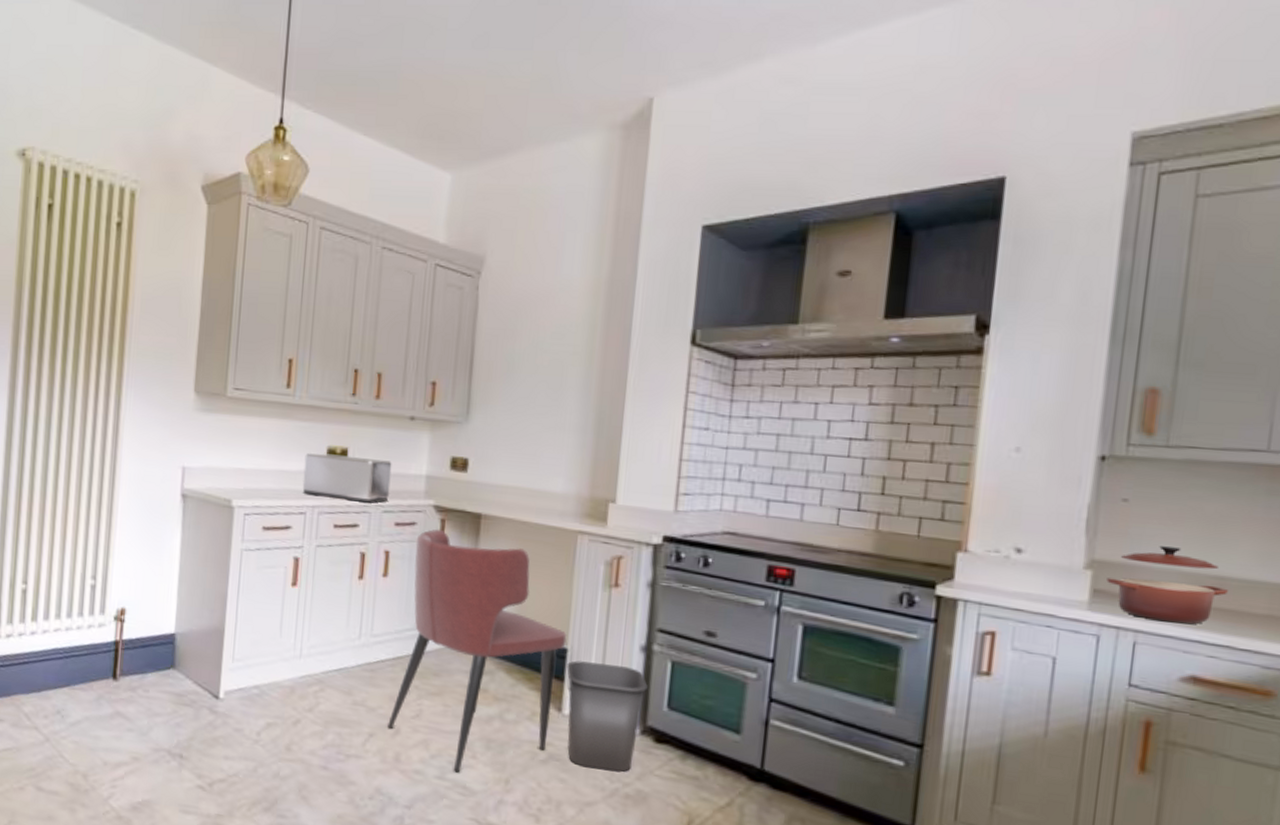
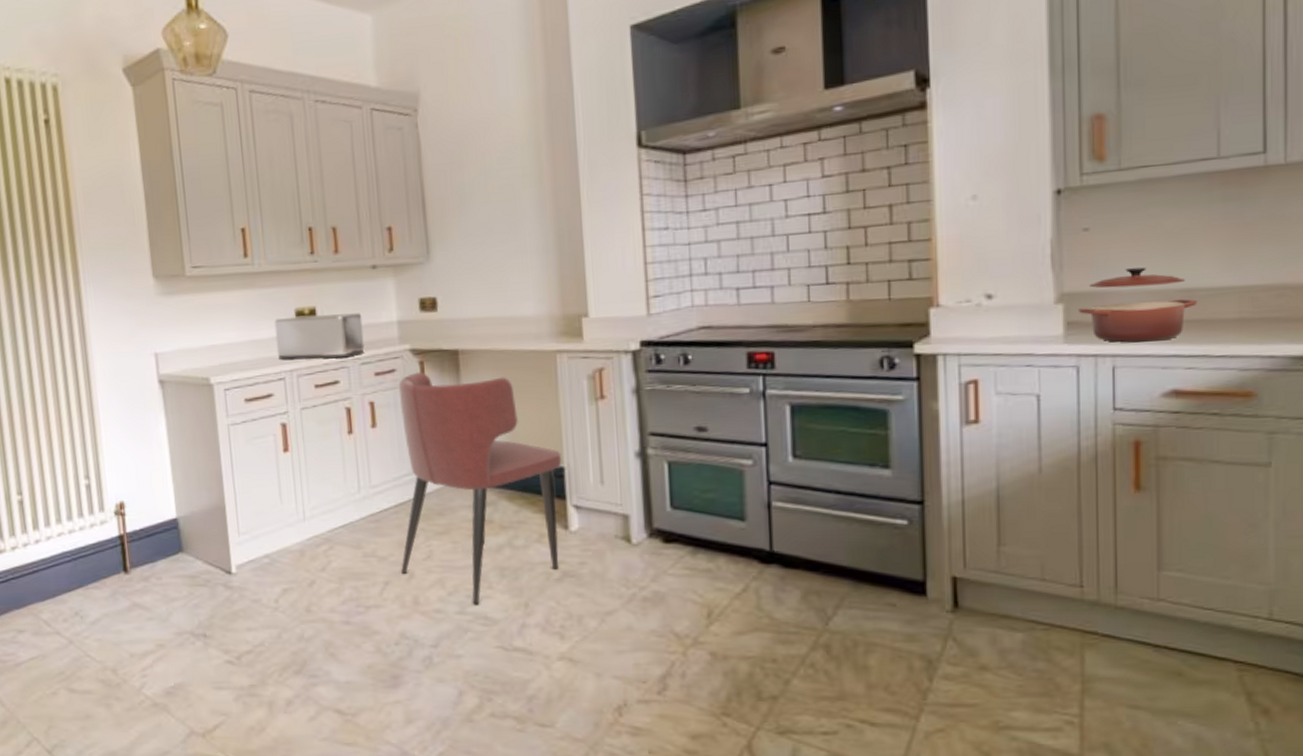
waste bin: present [566,660,648,773] -> none [566,475,648,579]

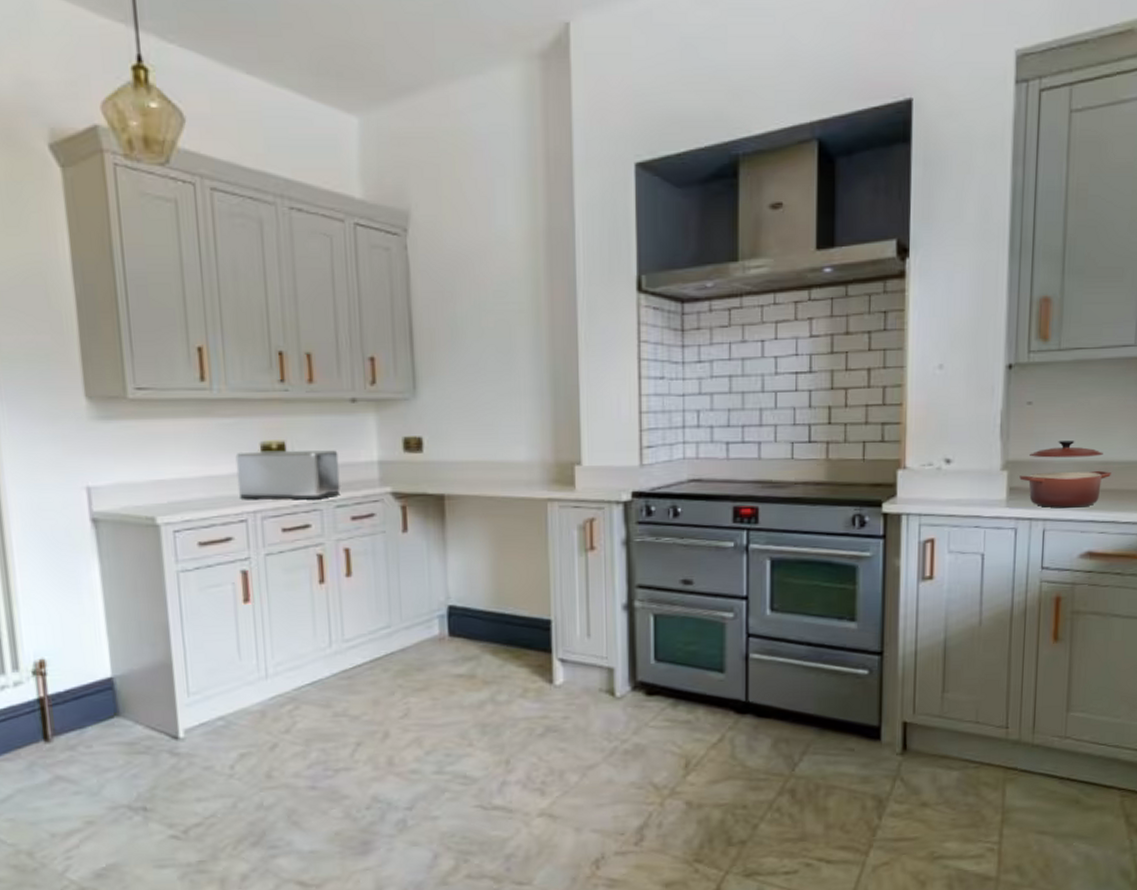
dining chair: present [398,371,562,605] -> none [375,517,549,764]

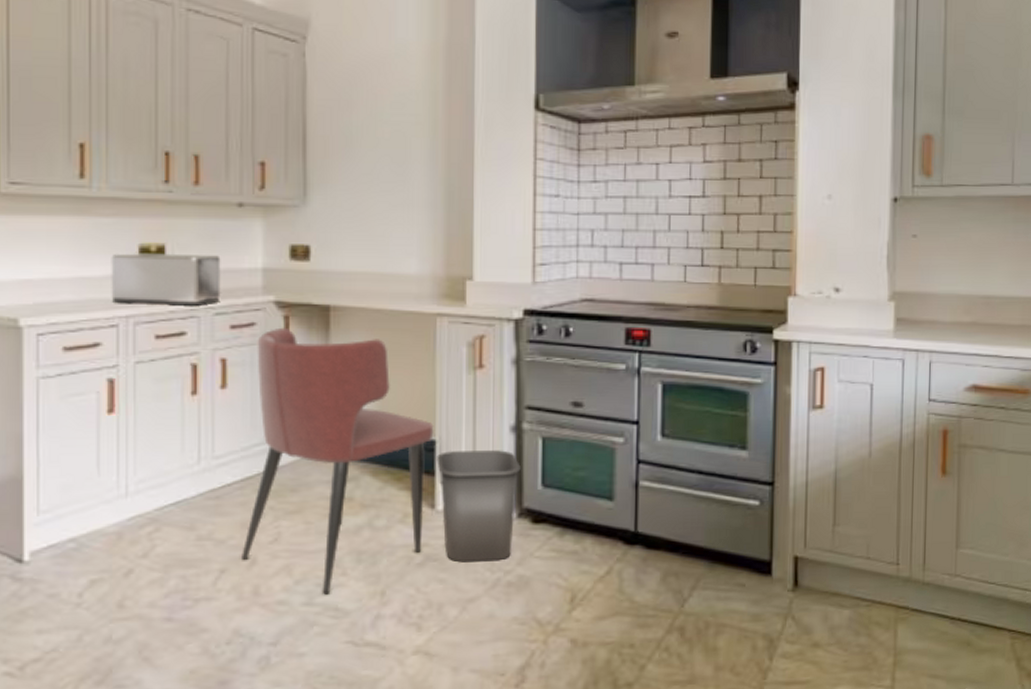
dining chair: none [375,517,549,764] -> present [242,327,434,595]
waste bin: none [553,627,634,733] -> present [437,450,521,563]
saucepan: present [1019,441,1111,508] -> none [906,274,993,341]

